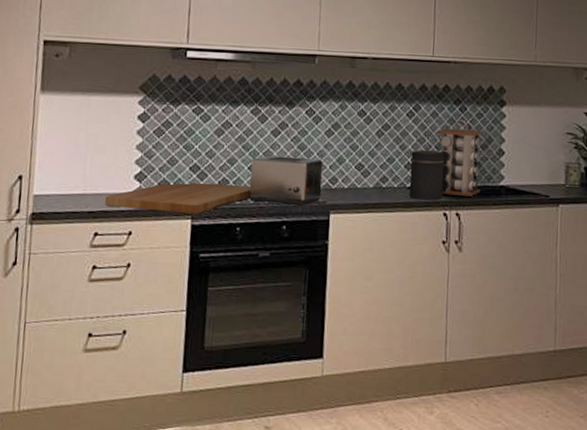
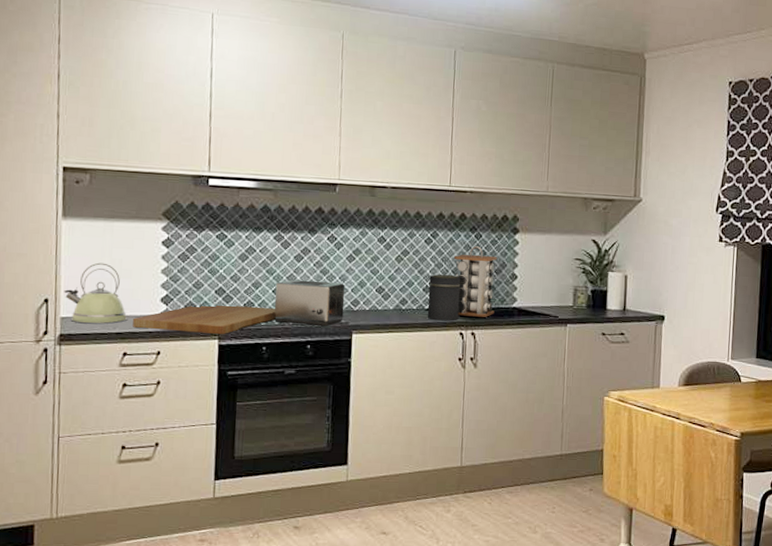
kettle: none [38,138,101,203] -> present [64,262,128,324]

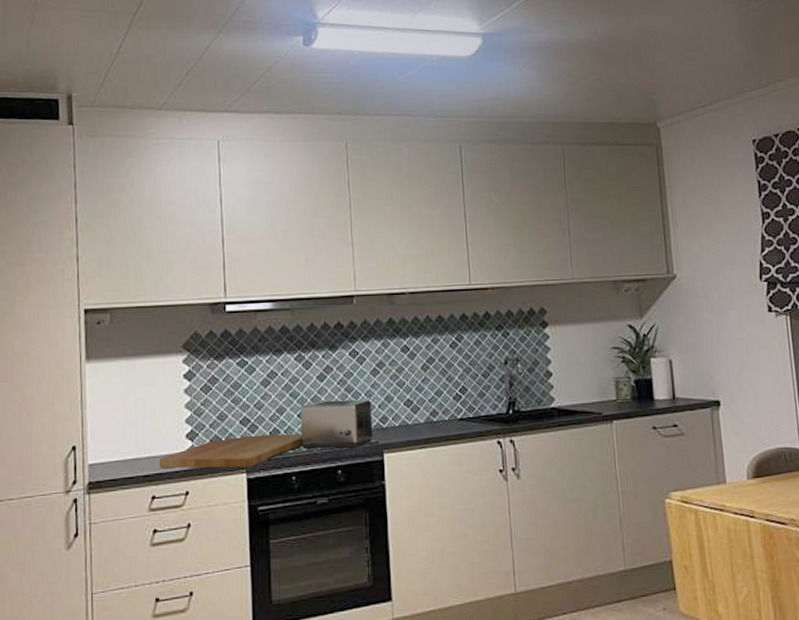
kettle: present [64,262,128,324] -> none [91,403,155,469]
cylinder: present [427,274,461,321] -> none [458,379,495,431]
spice rack: present [454,246,498,318] -> none [483,345,532,424]

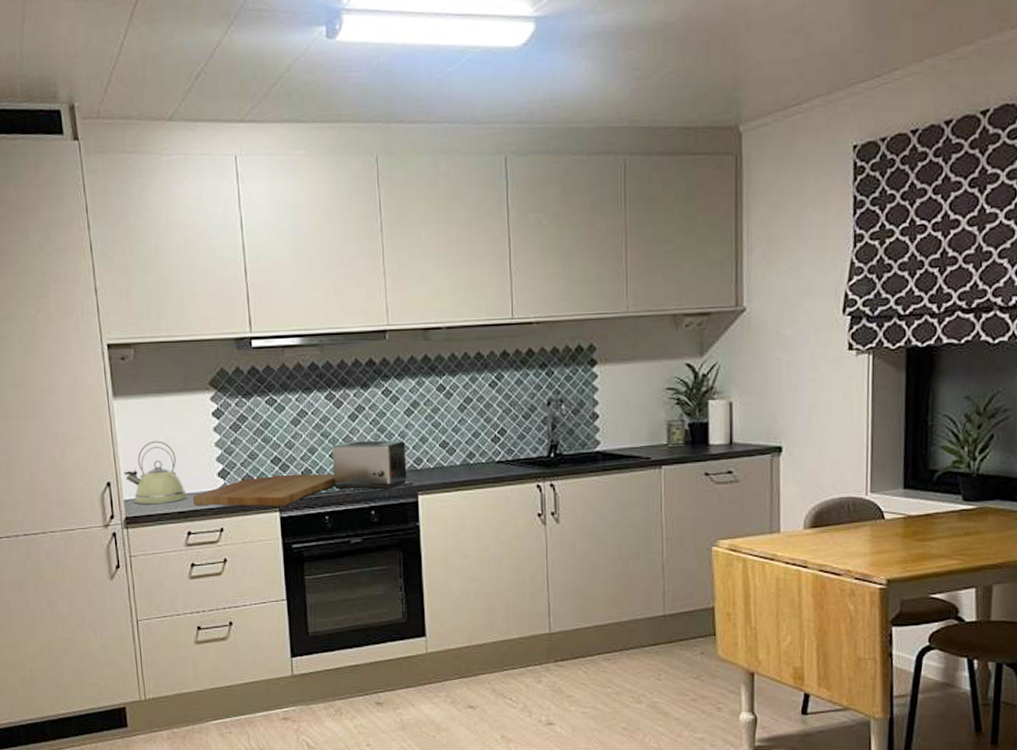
kettle: none [91,403,155,469] -> present [124,440,188,505]

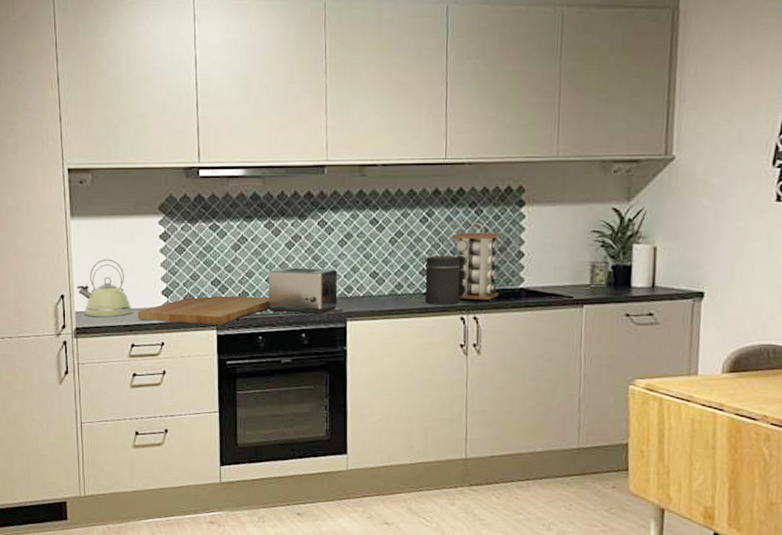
cylinder: none [497,421,534,474] -> present [424,256,461,306]
spice rack: none [524,385,575,467] -> present [453,223,501,301]

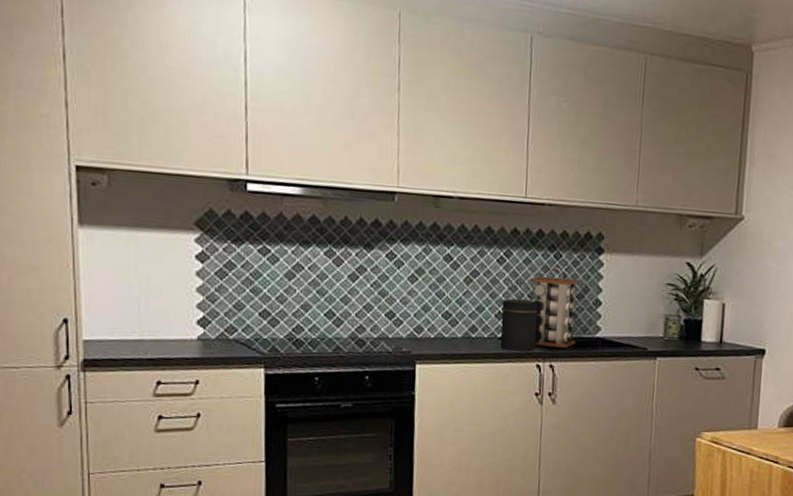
kettle: present [77,258,134,318] -> none [85,278,160,349]
cutting board: present [138,294,270,325] -> none [166,327,329,363]
toaster: present [268,267,338,315] -> none [327,301,407,356]

